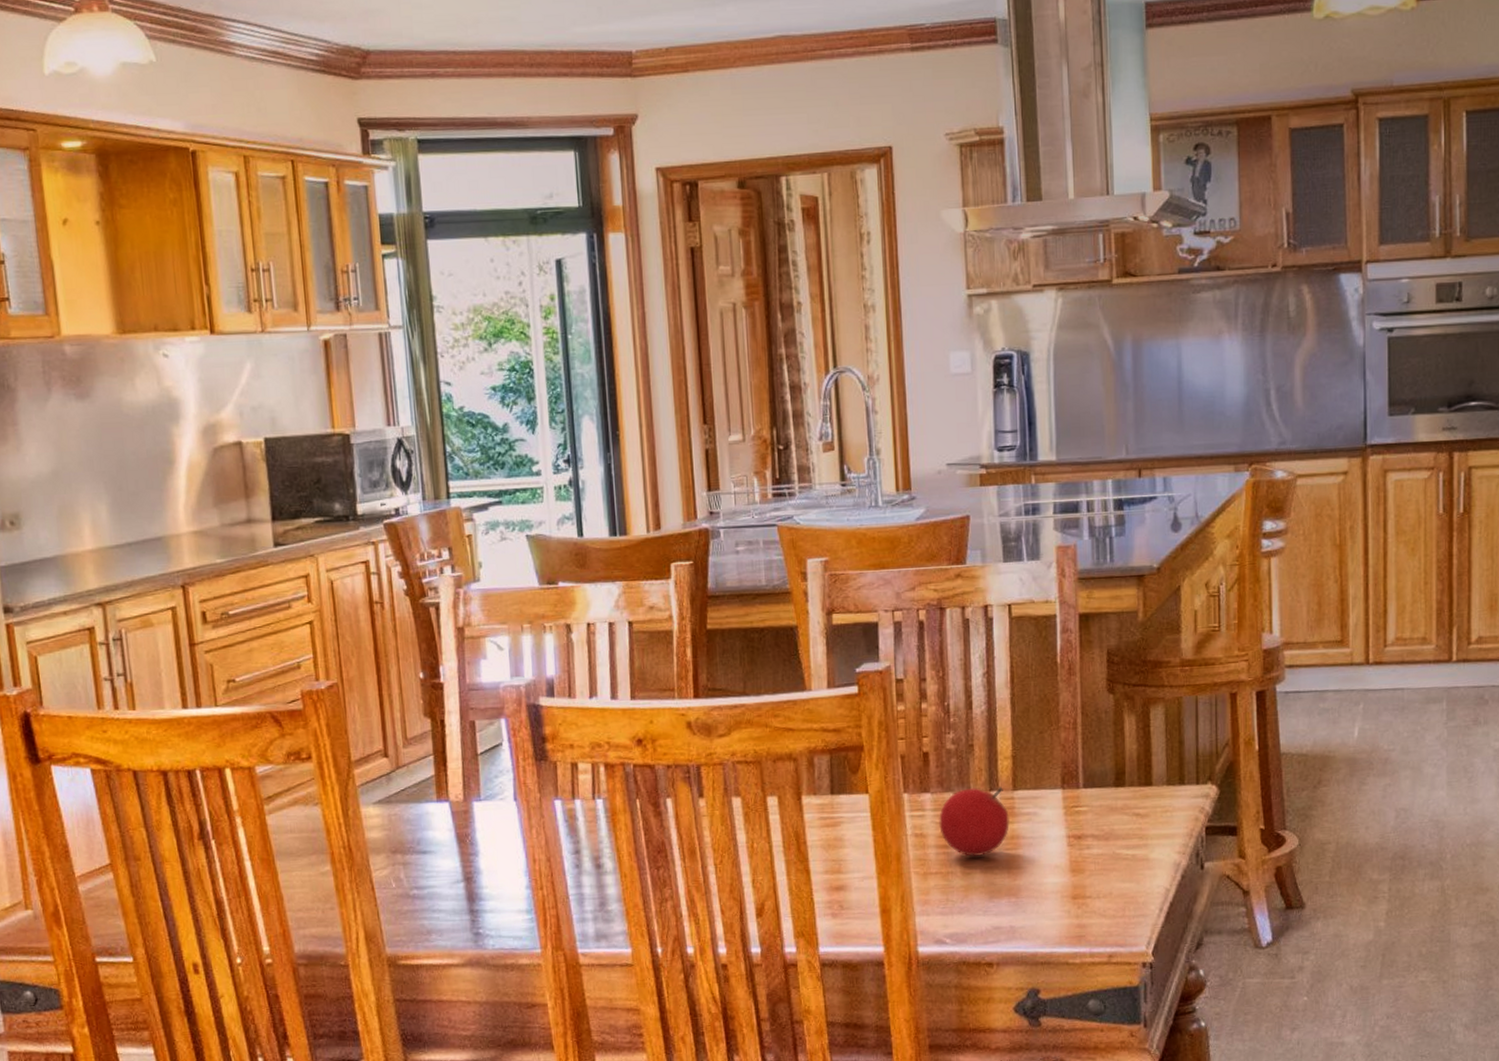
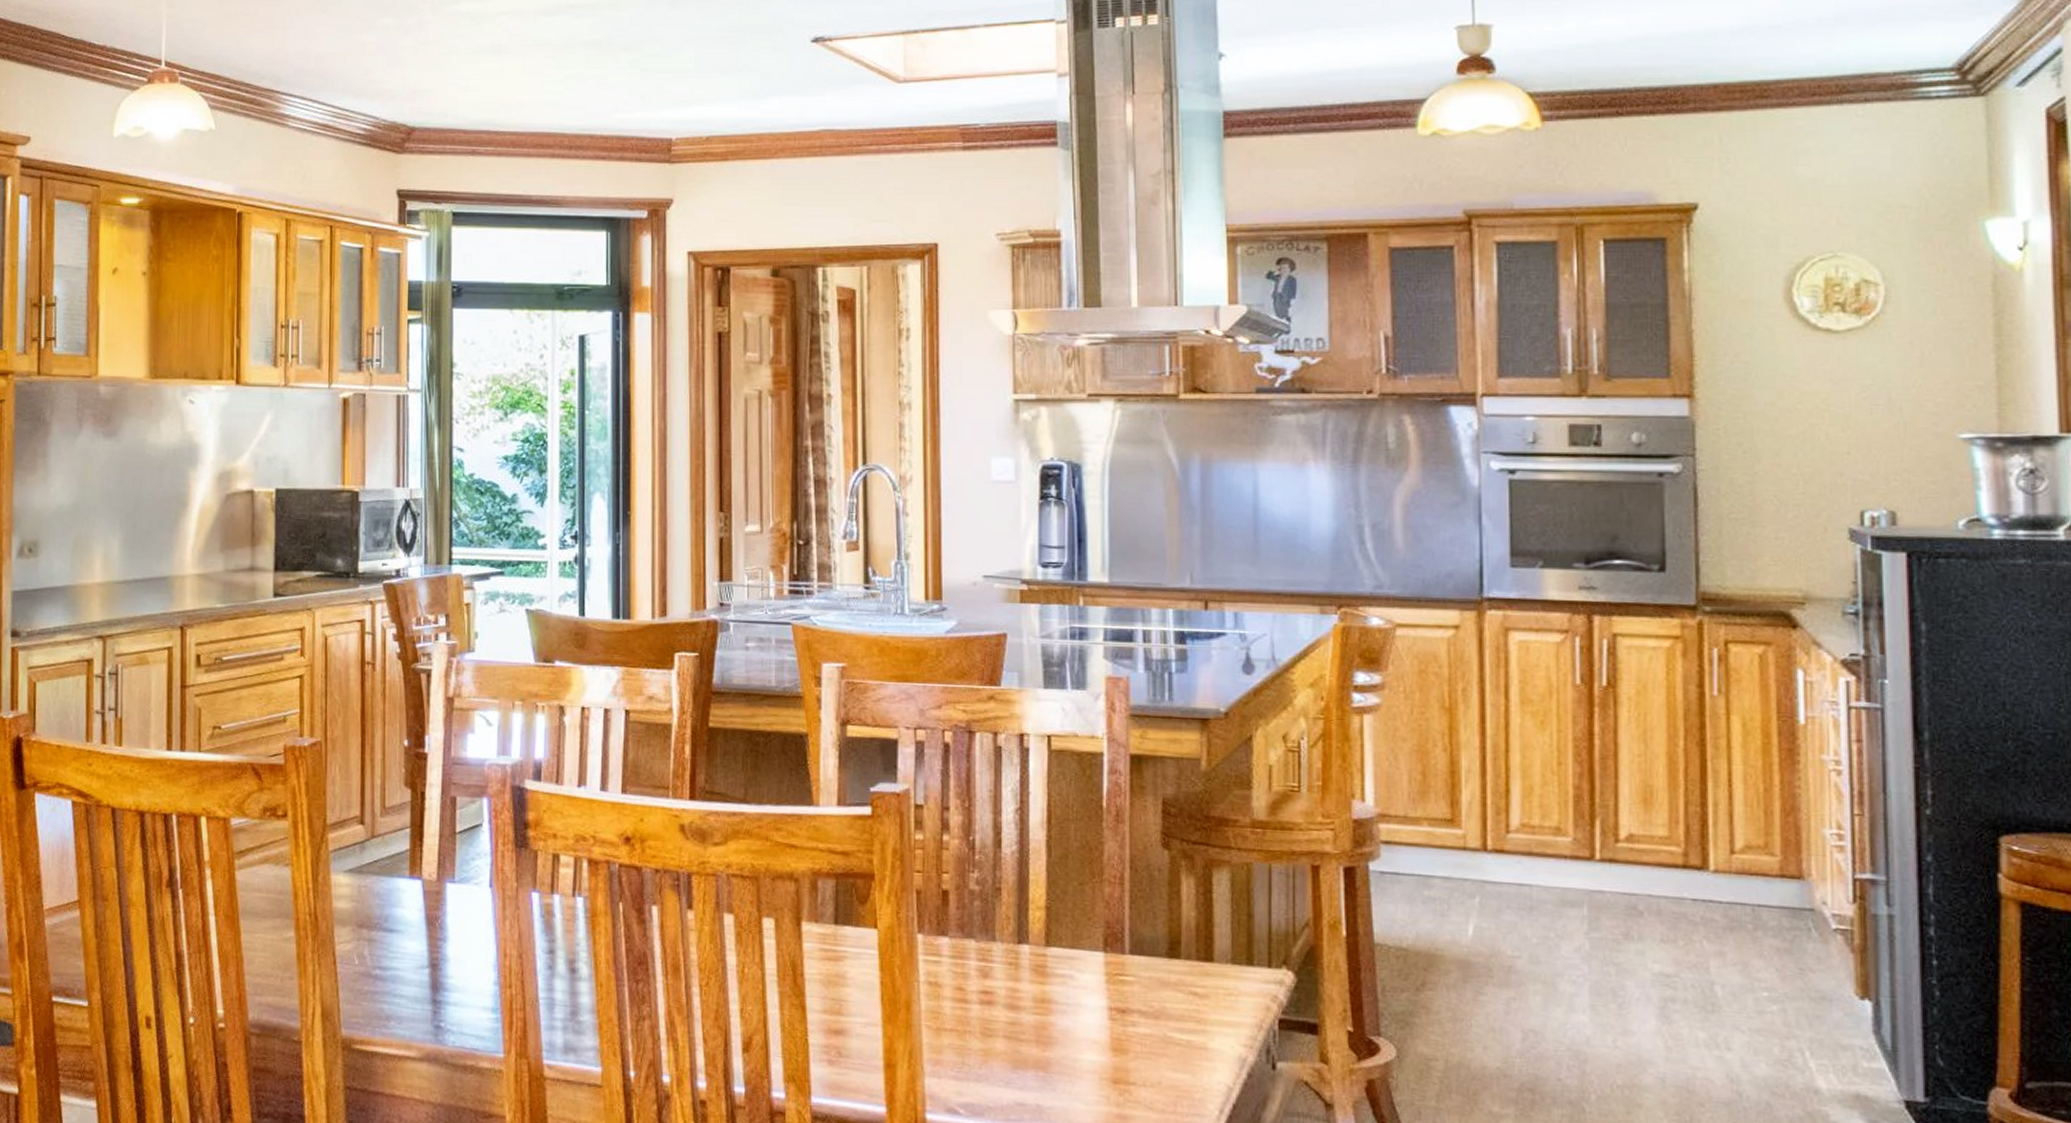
fruit: present [939,786,1010,857] -> none [957,937,1040,1018]

